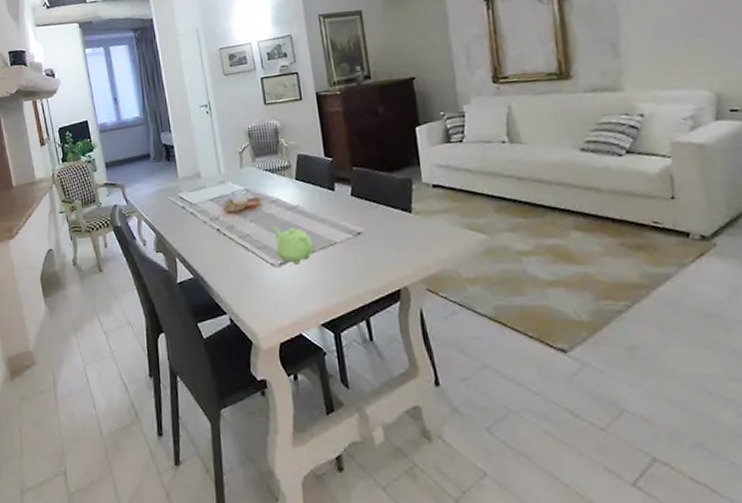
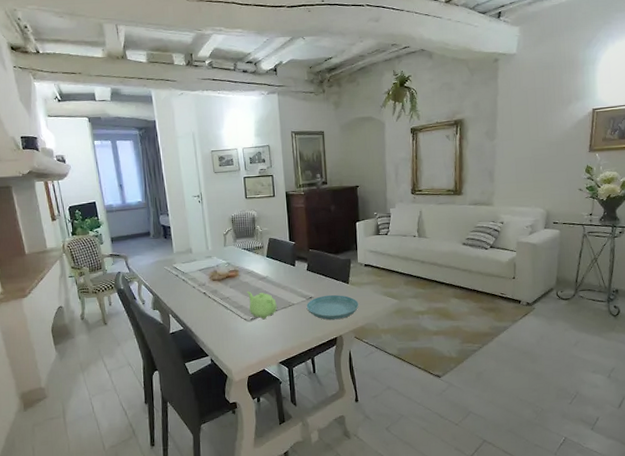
saucer: none [353,228,429,265] -> present [306,294,359,320]

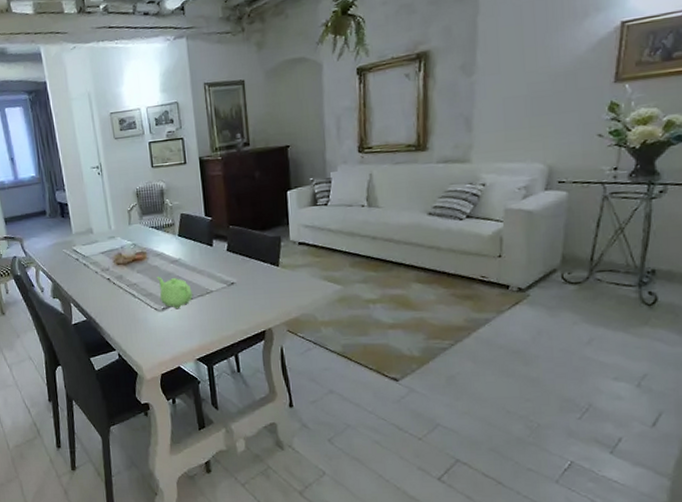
saucer: present [306,294,359,320] -> none [227,279,292,310]

